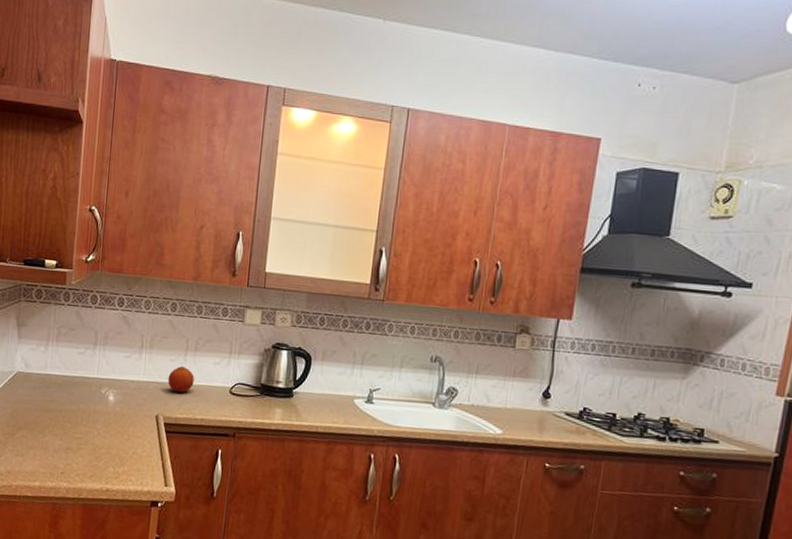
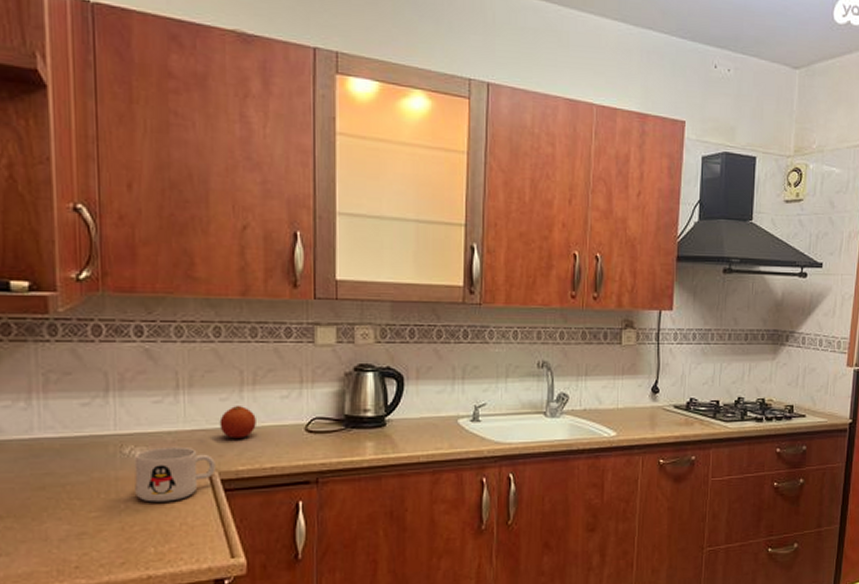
mug: none [105,391,162,435] -> present [134,446,215,502]

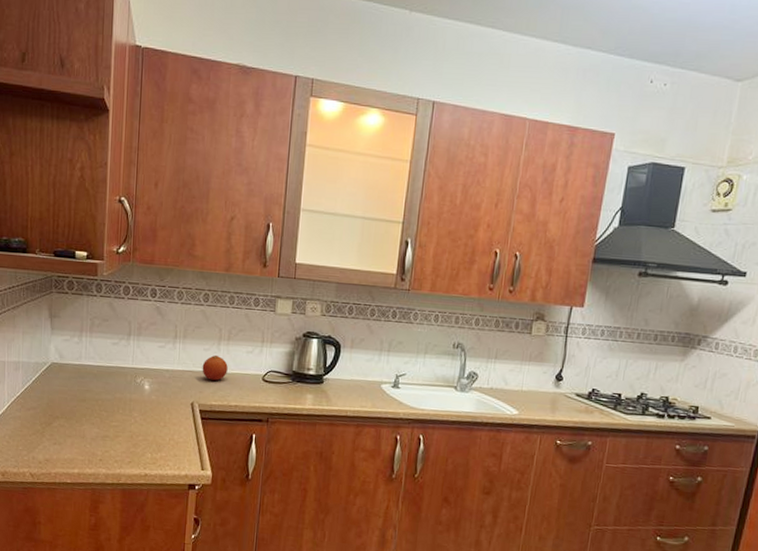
mug: present [134,446,215,502] -> none [142,380,197,422]

